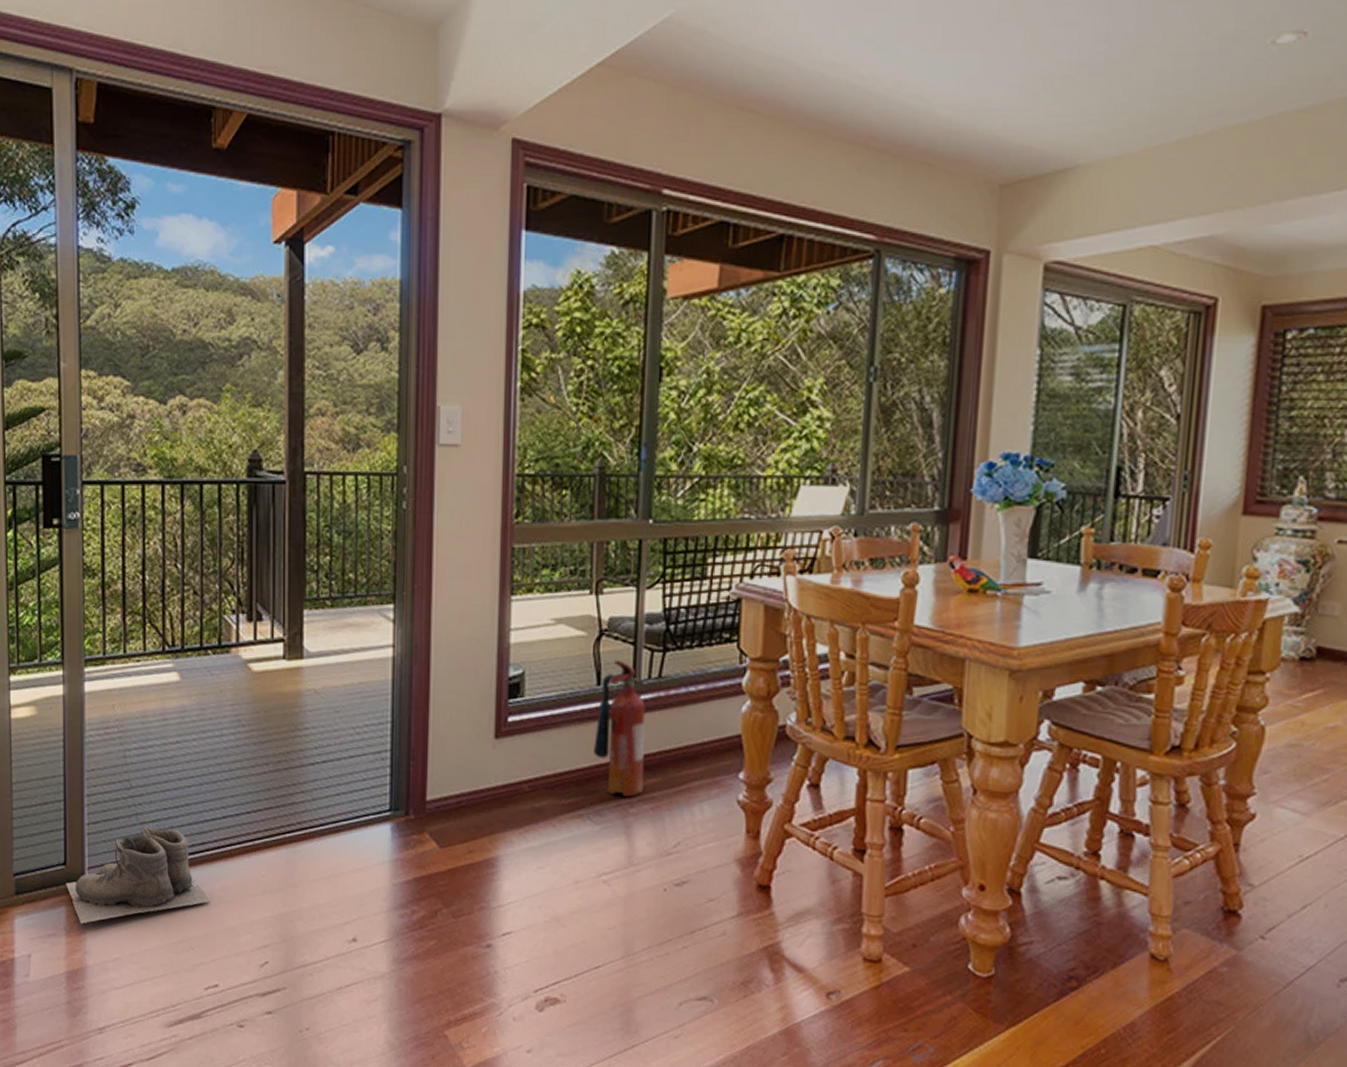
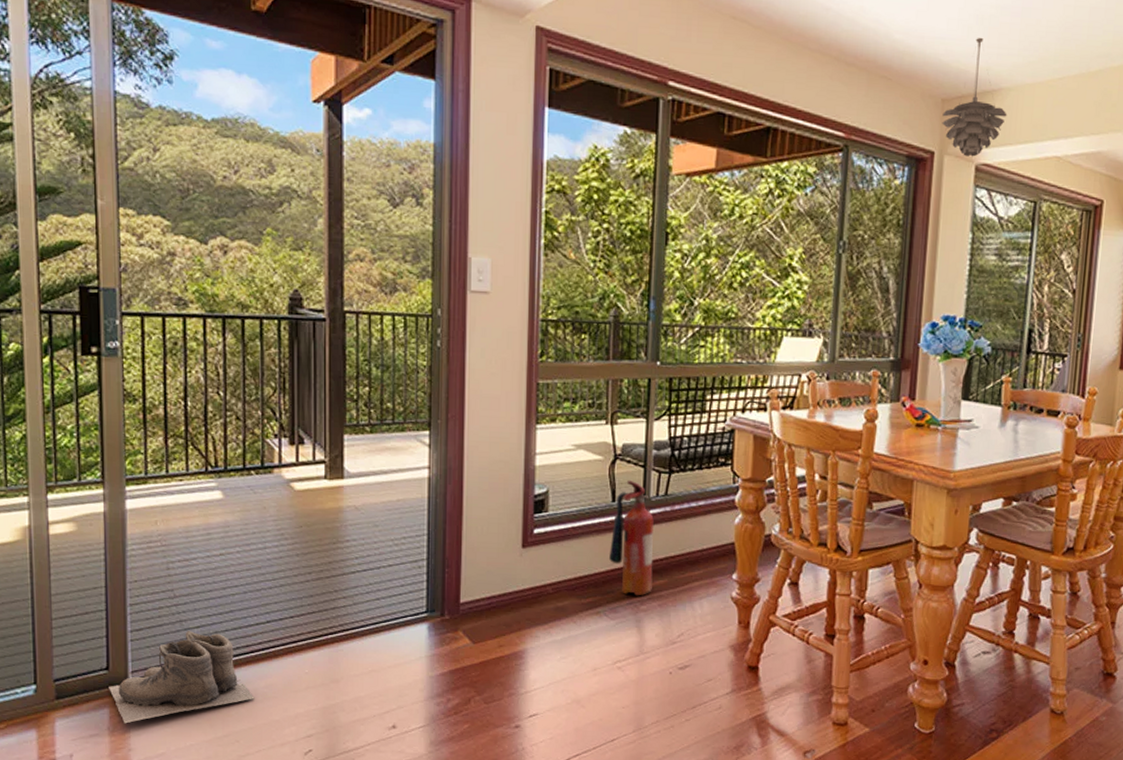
pendant light: none [1000,104,1086,254] -> present [942,37,1007,157]

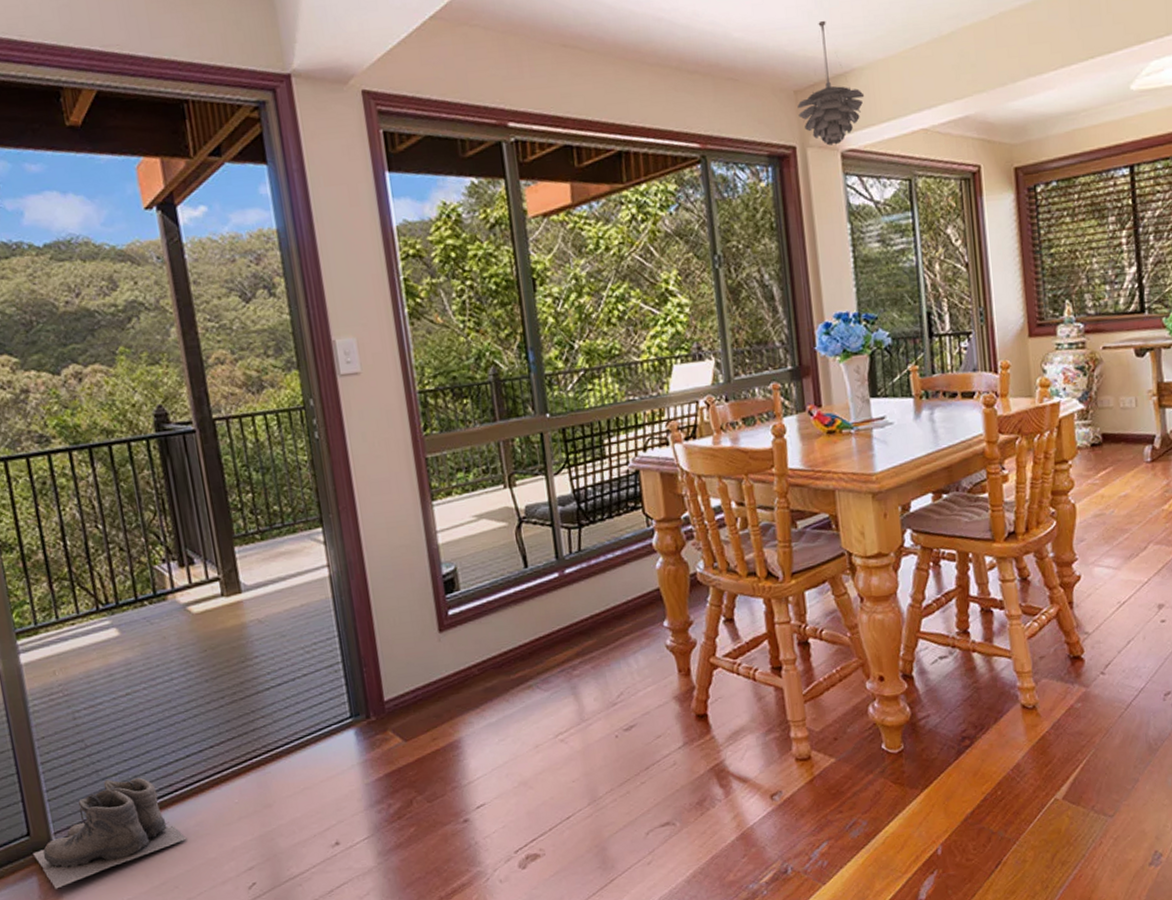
fire extinguisher: present [609,479,654,595] -> none [528,541,582,662]

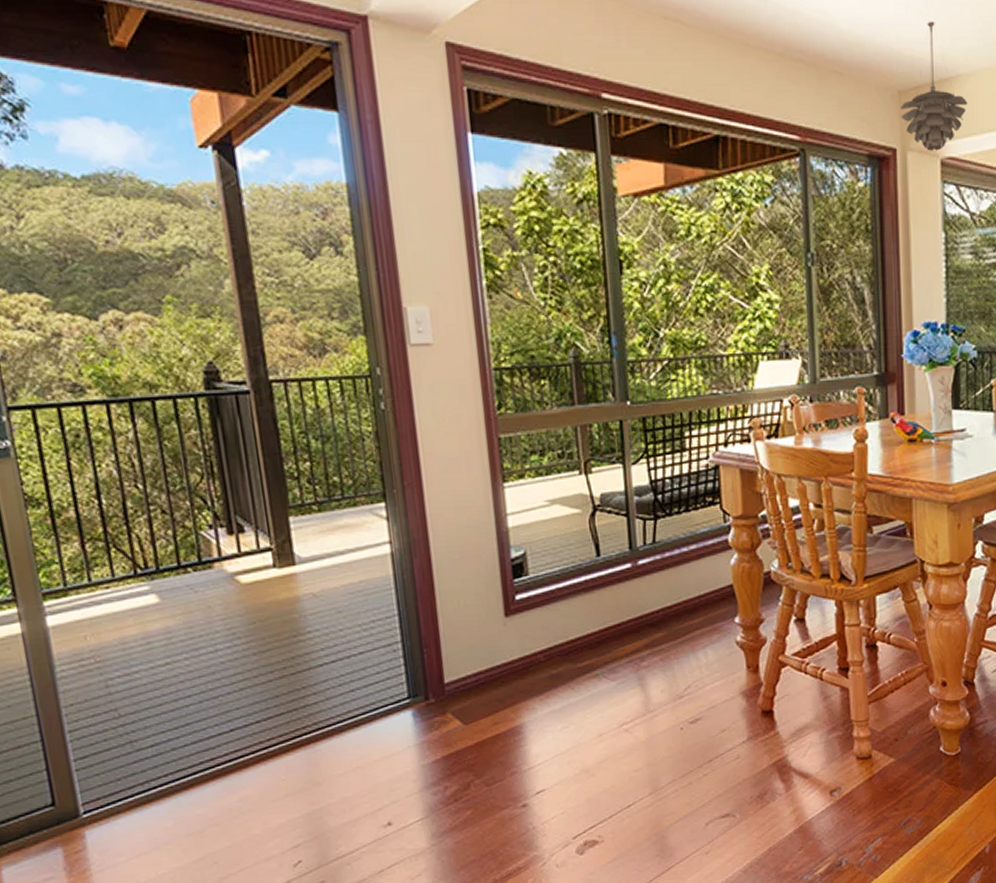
boots: present [33,777,187,889] -> none [58,750,229,862]

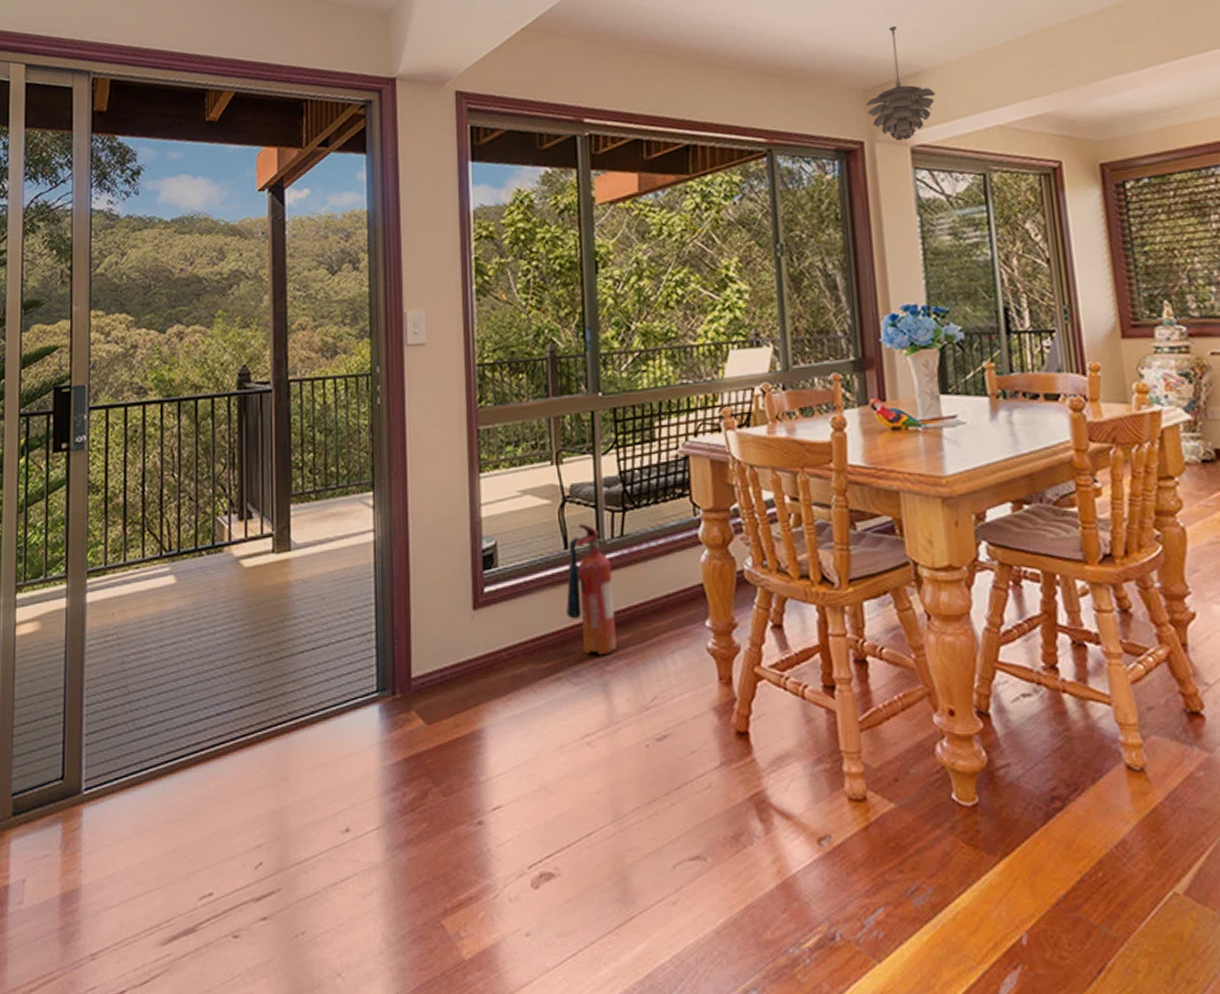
fire extinguisher: none [600,531,651,653] -> present [566,523,617,654]

